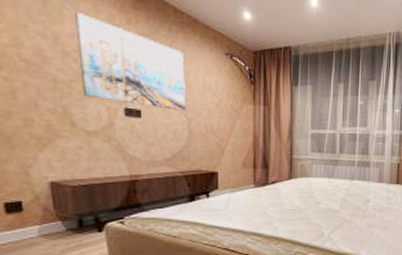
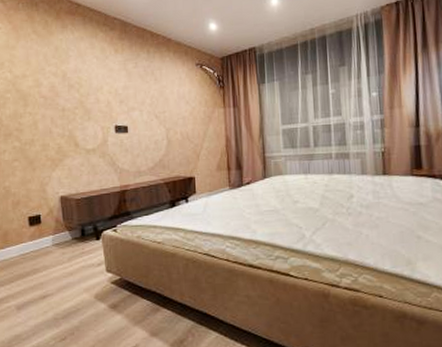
wall art: present [74,11,187,111] -> none [76,50,165,122]

